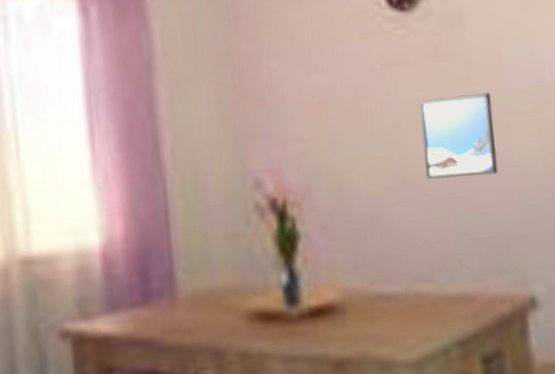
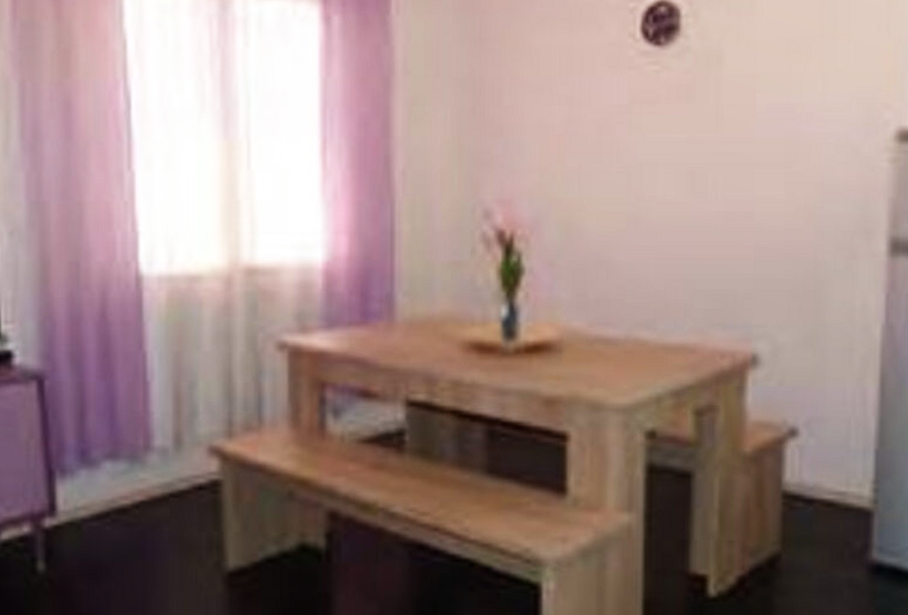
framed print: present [419,92,498,179] -> none [660,139,740,226]

